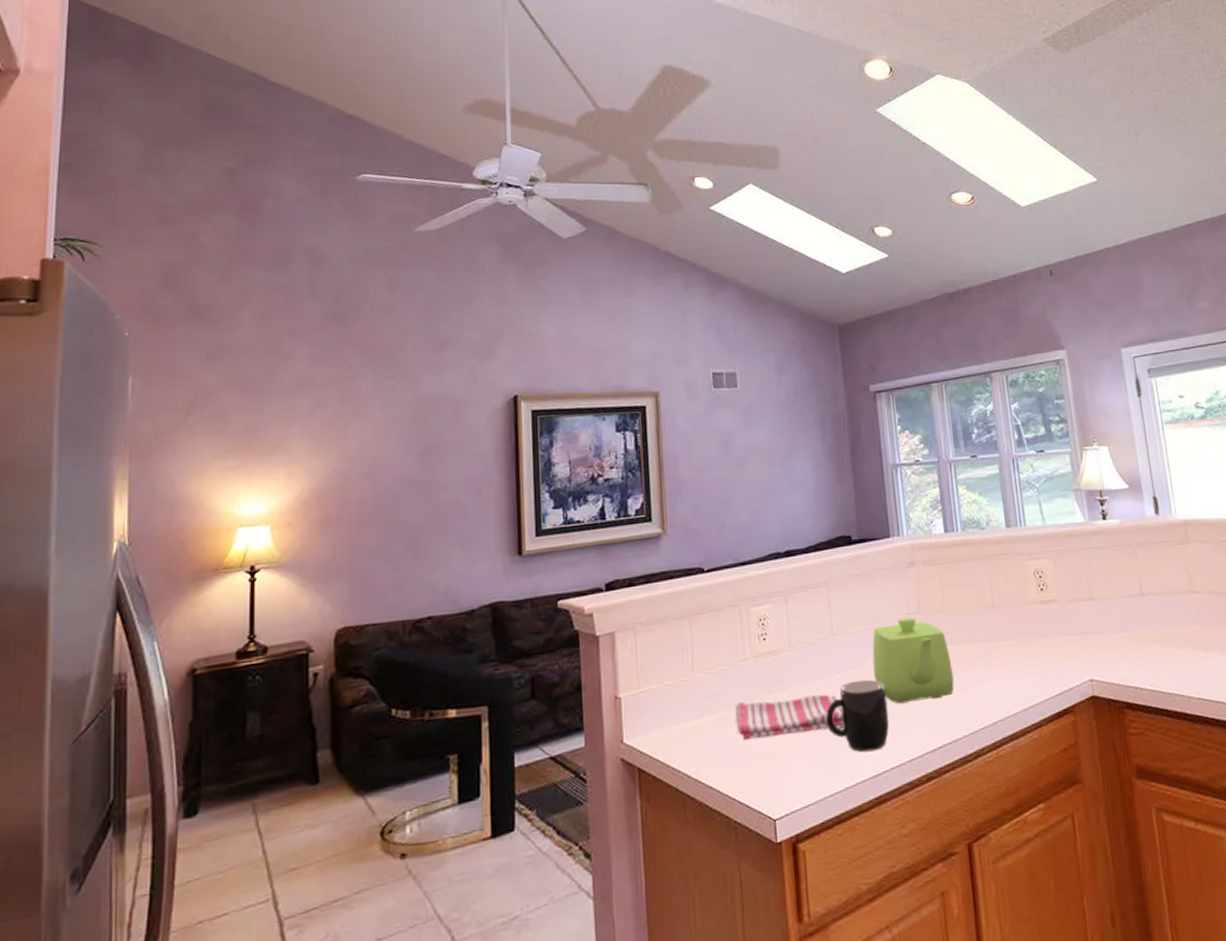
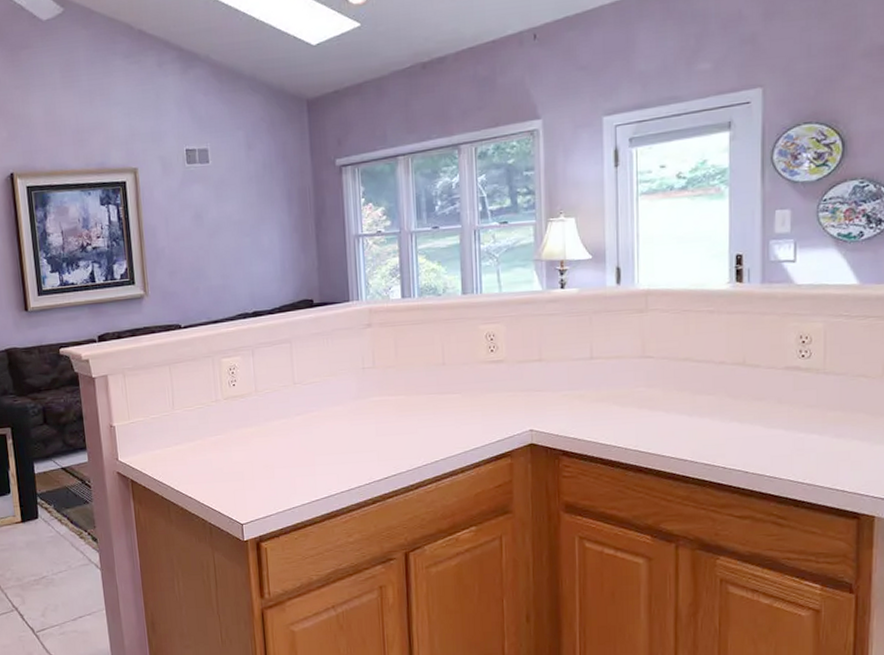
dish towel: present [735,694,844,741] -> none [209,431,301,464]
mug: present [826,679,890,753] -> none [286,421,342,478]
teapot: present [872,617,955,704] -> none [329,371,402,442]

